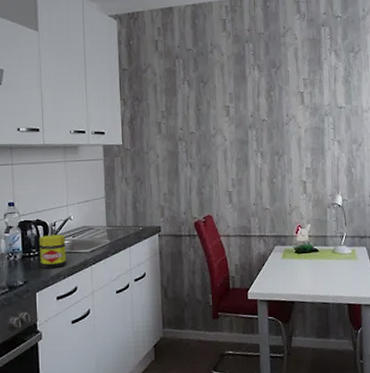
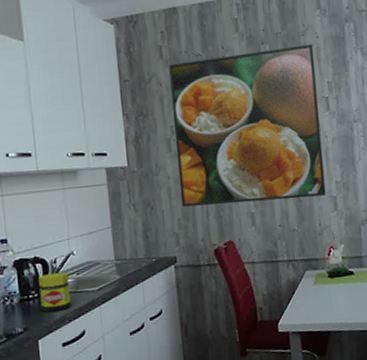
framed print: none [163,44,297,183] -> present [169,44,326,207]

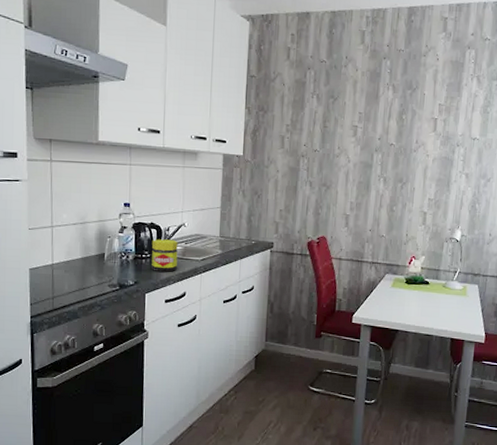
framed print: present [169,44,326,207] -> none [285,65,432,210]

